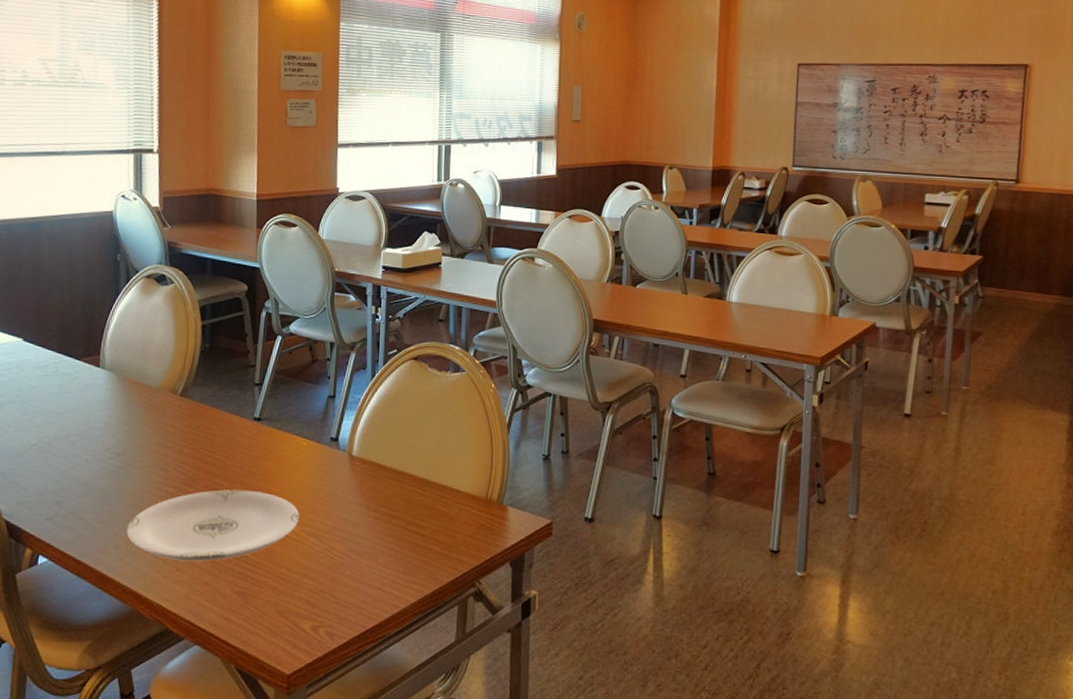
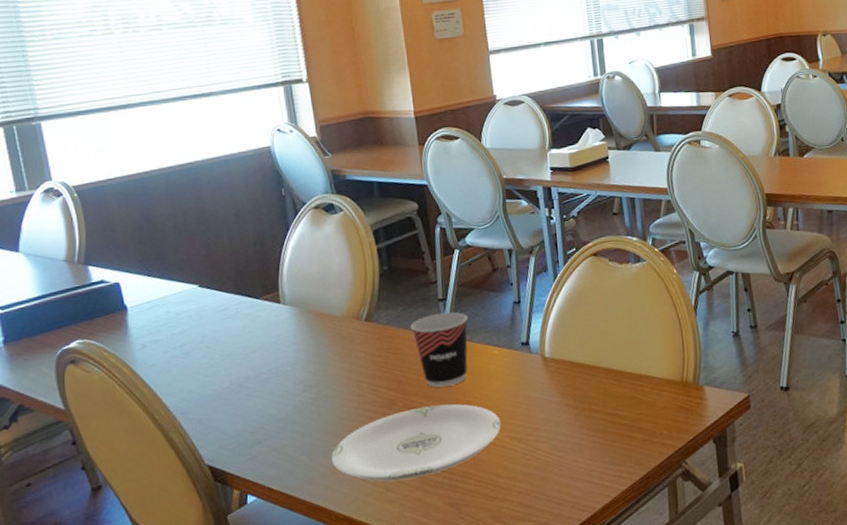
cup: none [223,397,281,472] -> present [410,312,468,388]

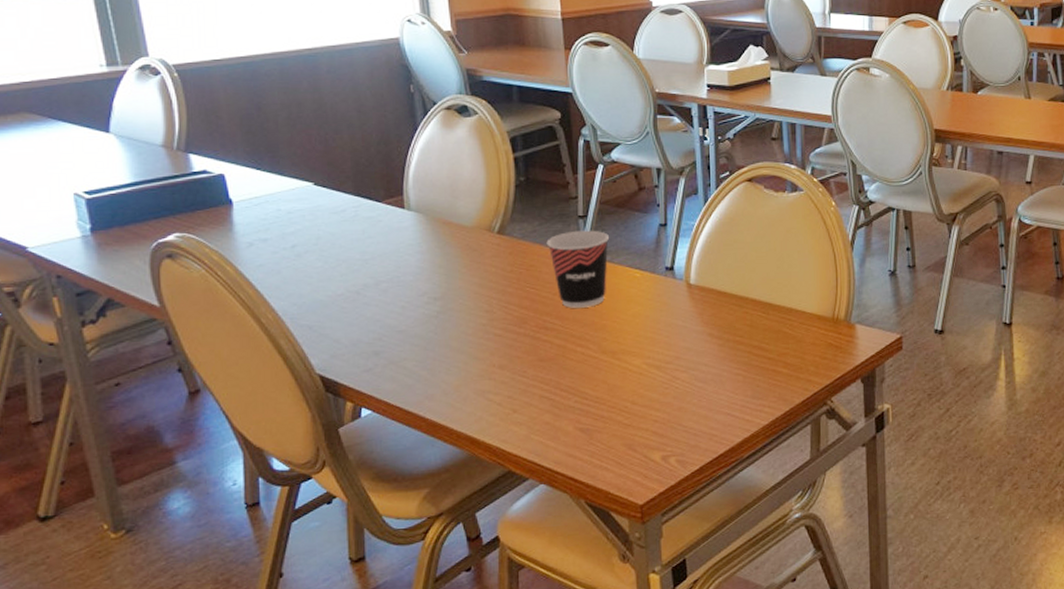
plate: present [331,404,501,482] -> none [454,326,639,403]

